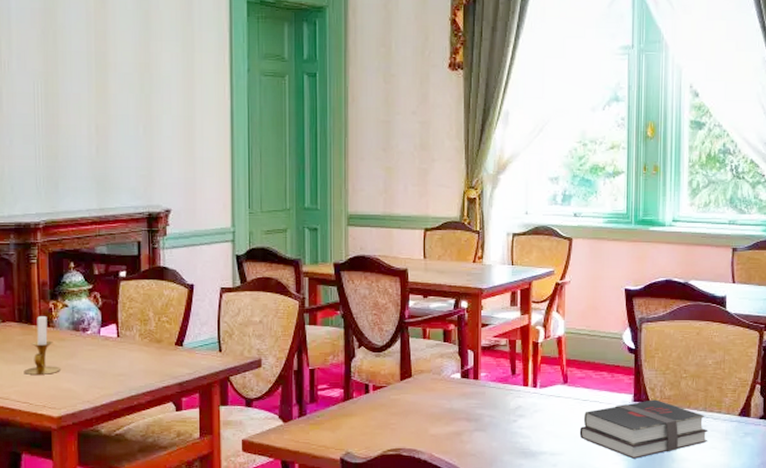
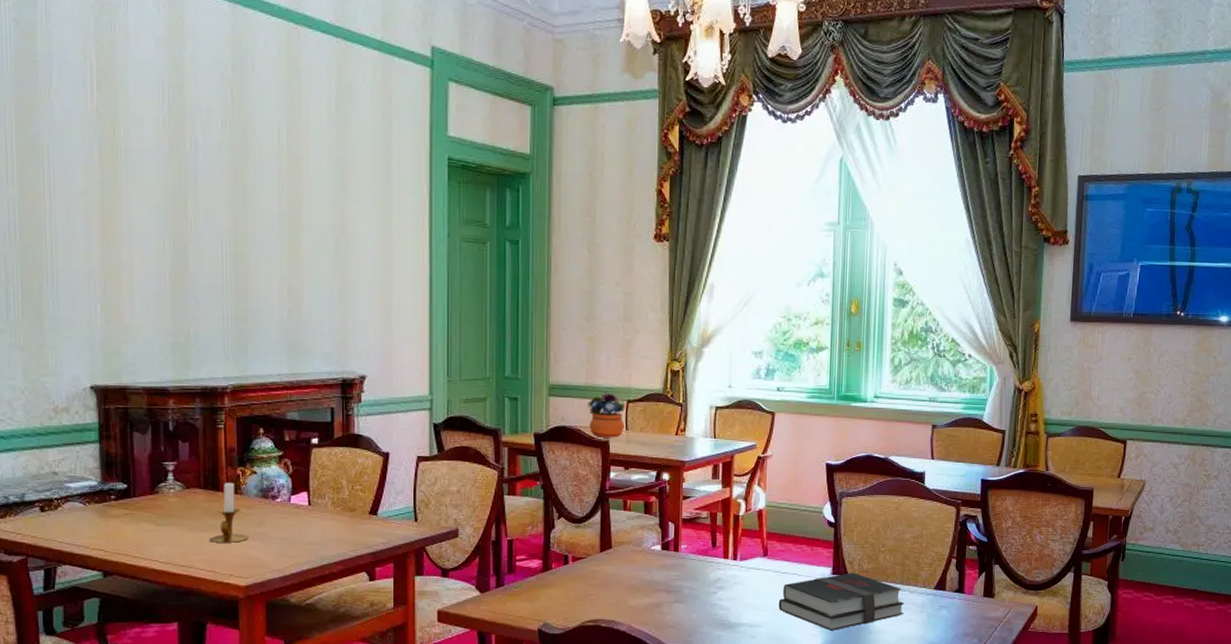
flower arrangement: none [385,221,424,266] -> present [587,392,626,438]

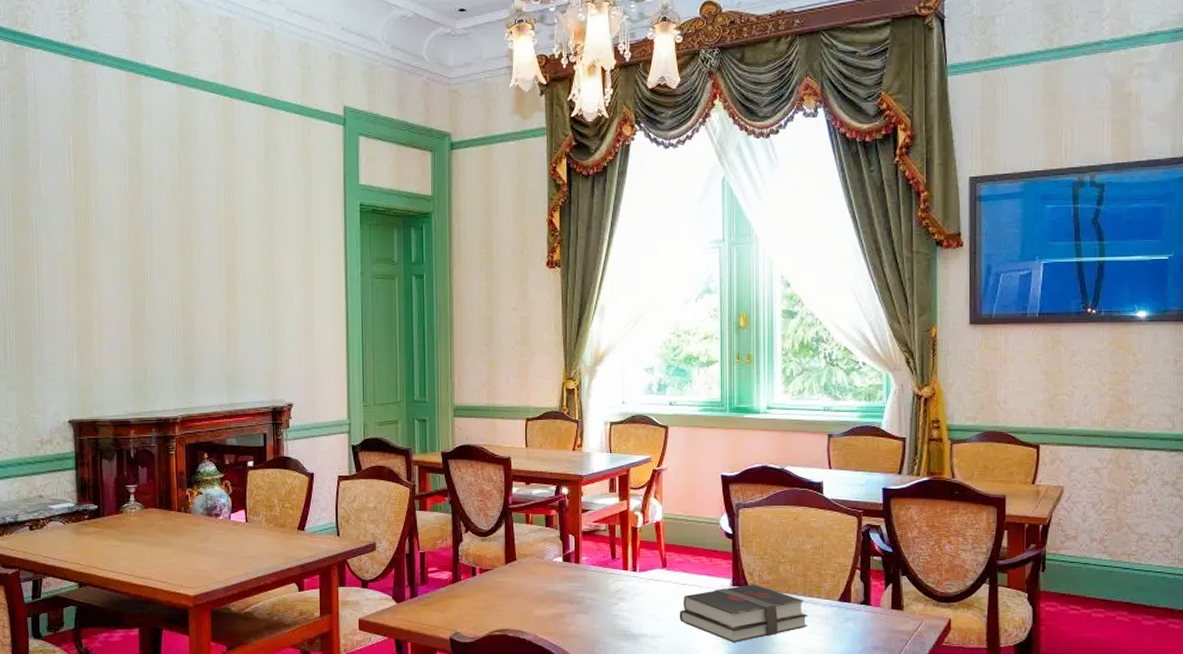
candlestick: present [209,483,248,543] -> none [164,503,196,557]
flower arrangement: present [587,392,626,438] -> none [489,412,525,455]

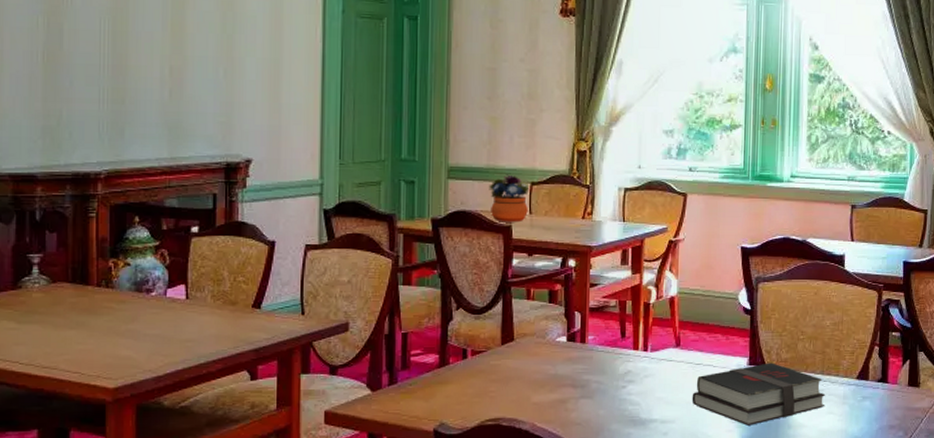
flower arrangement: none [489,412,525,455] -> present [489,174,530,223]

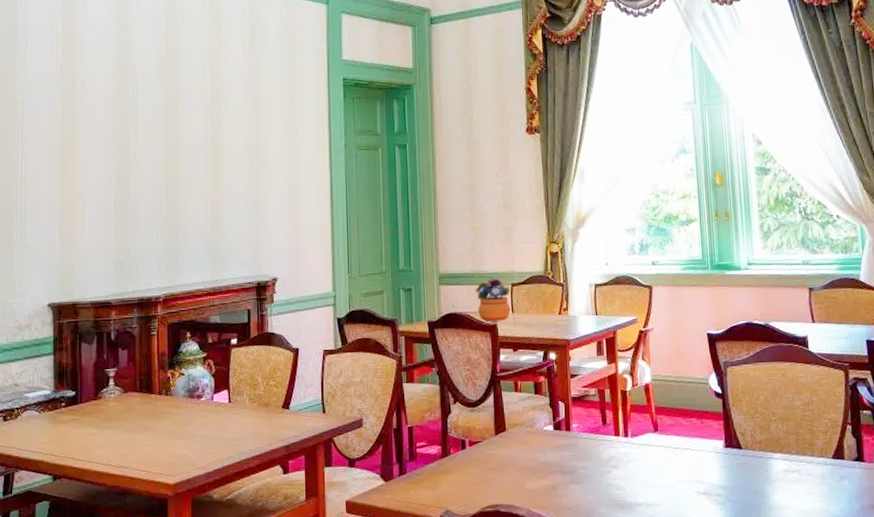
hardback book: present [692,363,826,425] -> none [673,444,804,508]

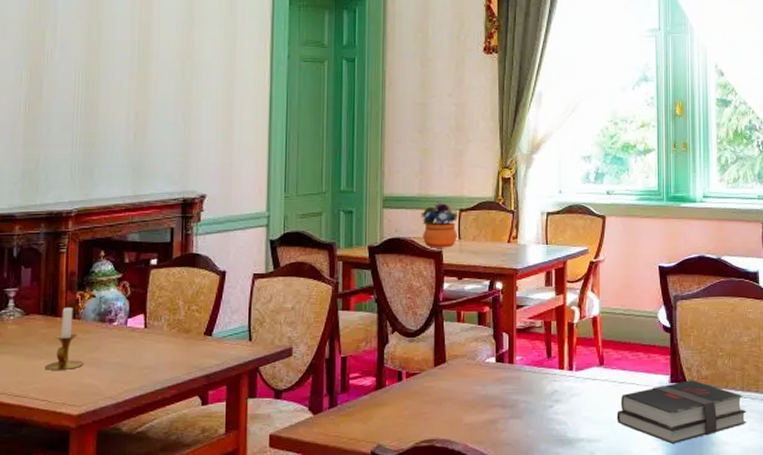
candlestick: none [143,385,177,443] -> present [44,308,83,370]
hardback book: none [673,444,804,508] -> present [617,380,747,444]

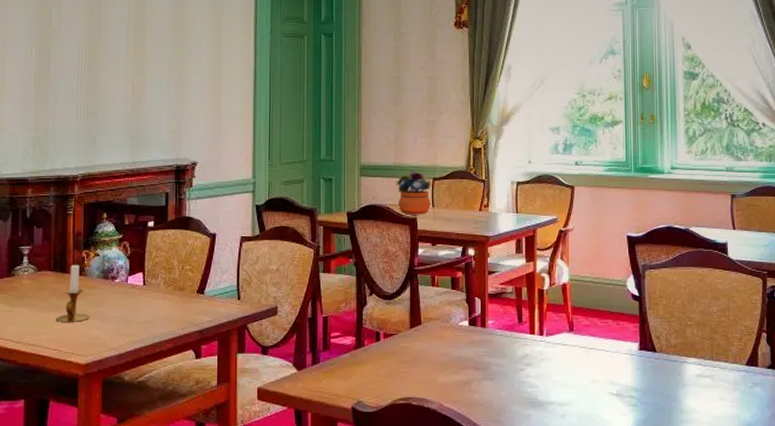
hardback book: present [617,380,747,444] -> none [586,348,717,410]

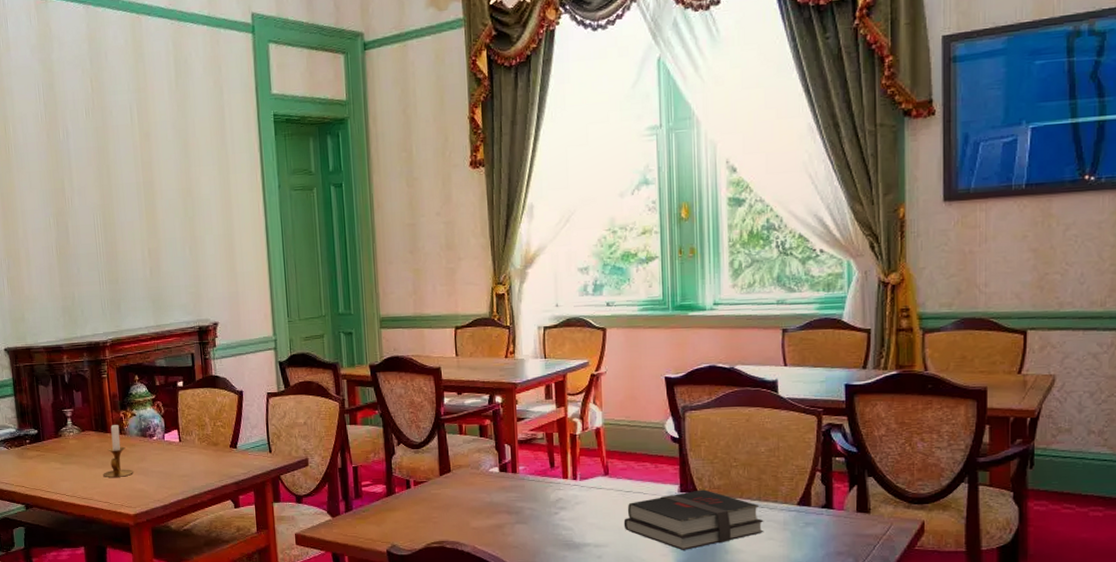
flower arrangement: present [396,171,432,215] -> none [417,321,455,365]
hardback book: none [586,348,717,410] -> present [623,489,764,550]

